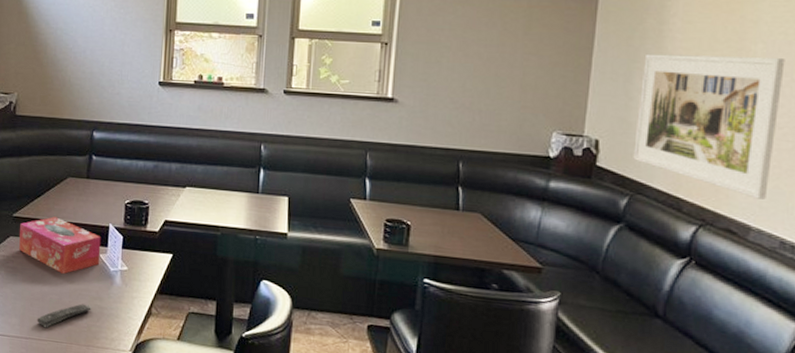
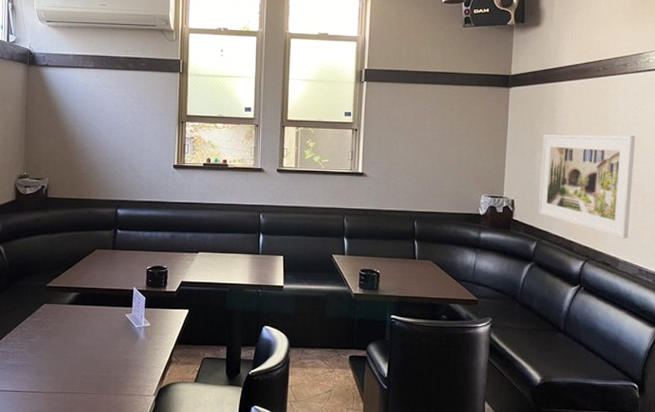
tissue box: present [19,216,101,274] -> none [53,284,127,333]
remote control: present [36,304,92,328] -> none [70,358,119,382]

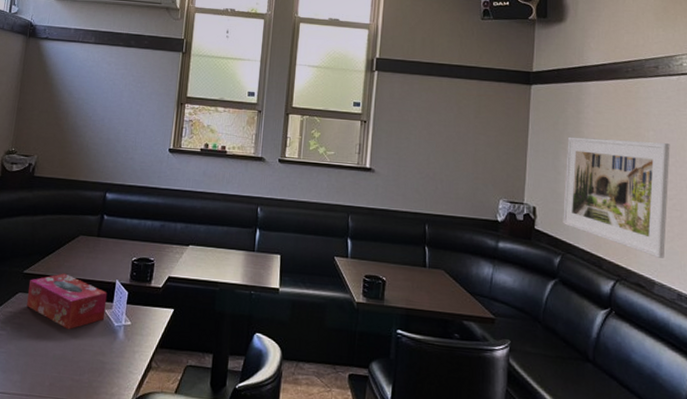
tissue box: none [53,284,127,333] -> present [27,273,108,329]

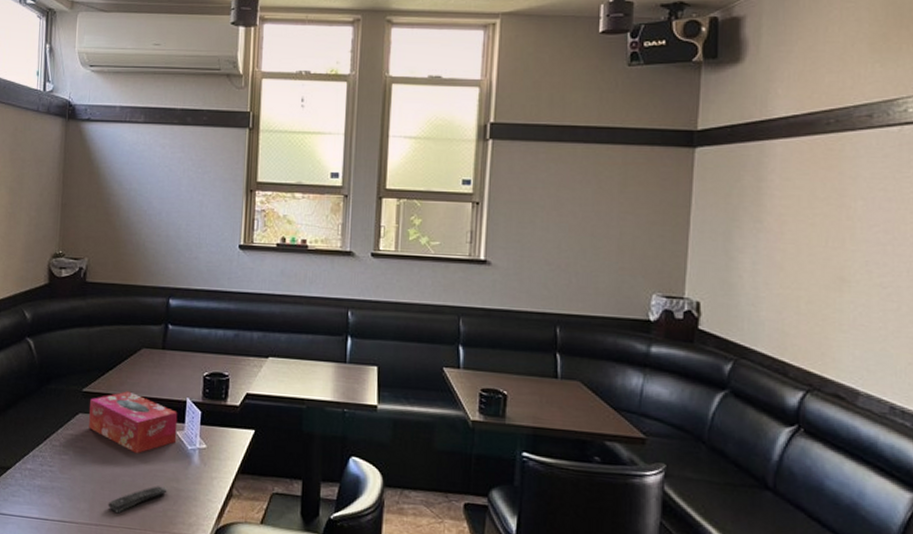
remote control: none [38,359,94,385] -> present [108,486,167,514]
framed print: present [563,136,670,258] -> none [736,211,886,363]

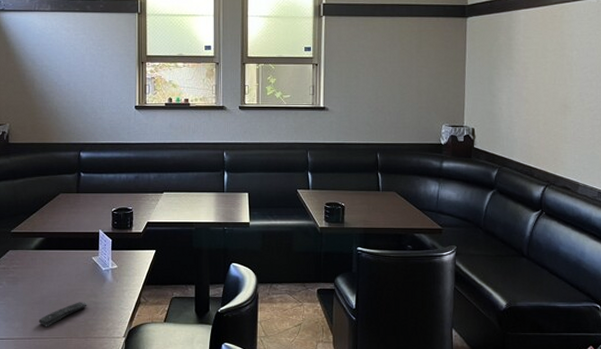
tissue box: present [89,391,178,453] -> none [18,229,93,277]

